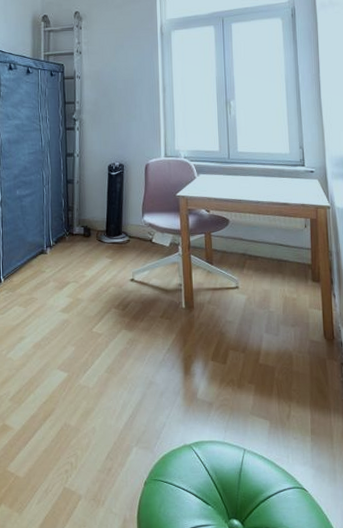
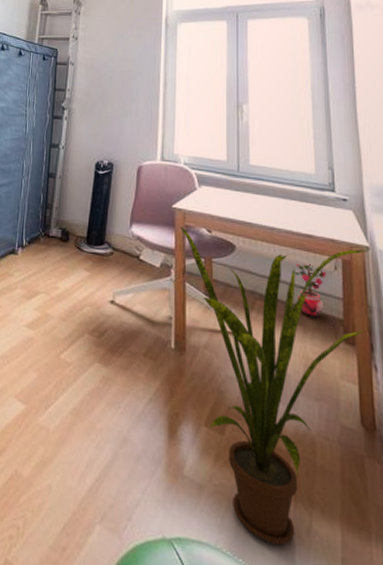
house plant: none [184,208,330,431] -> present [180,226,369,546]
potted plant: none [272,225,299,266] -> present [291,261,327,317]

